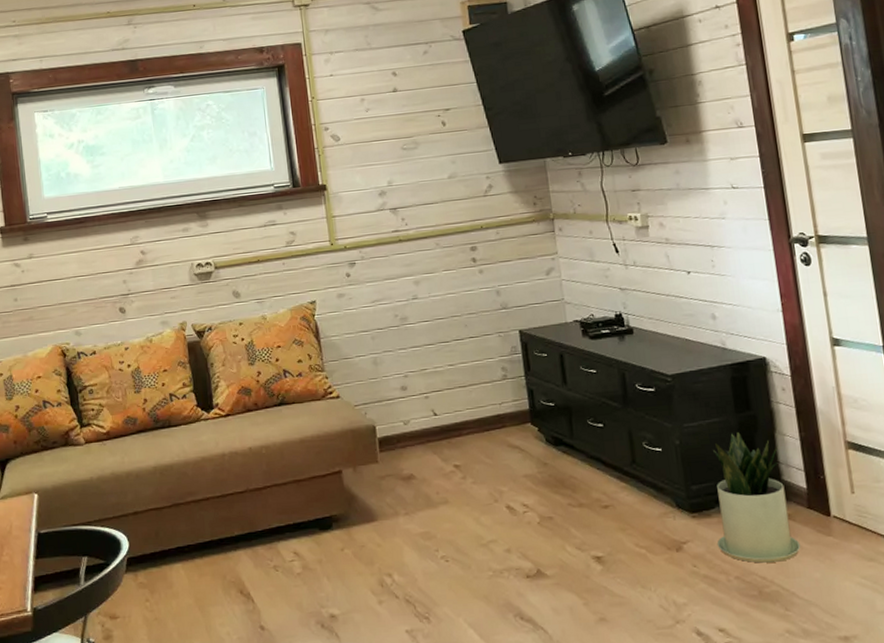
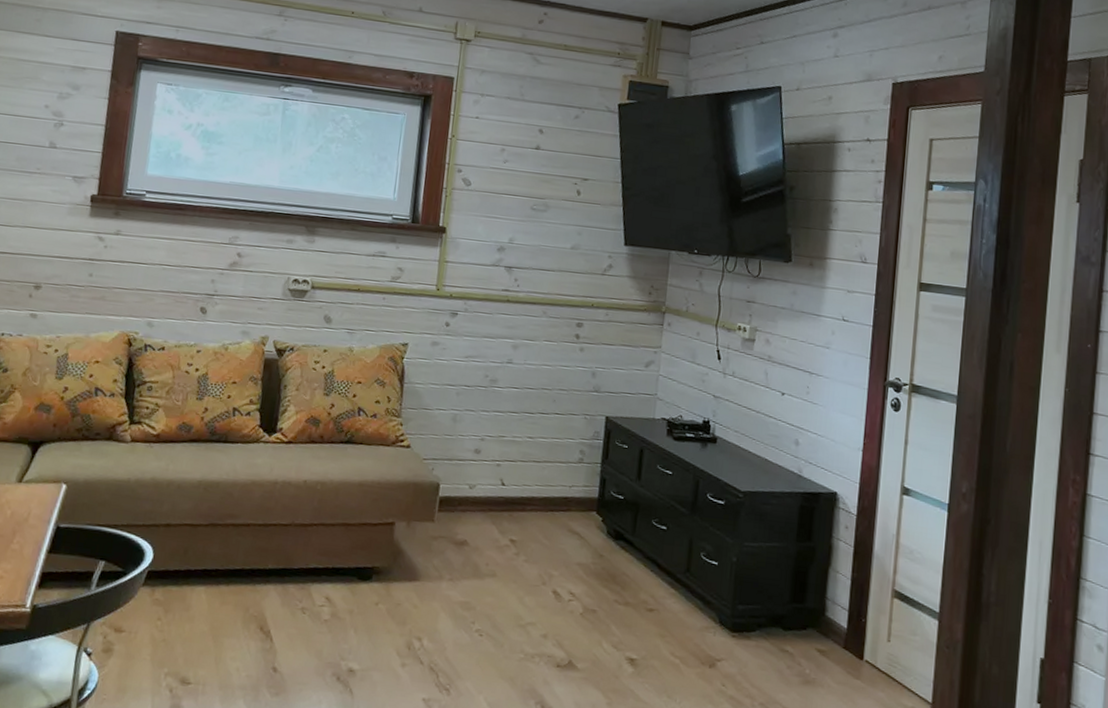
planter: present [713,432,801,563] -> none [749,560,830,696]

